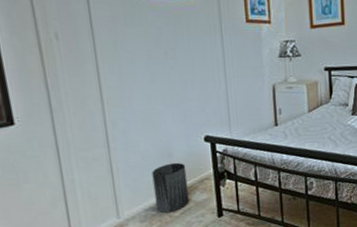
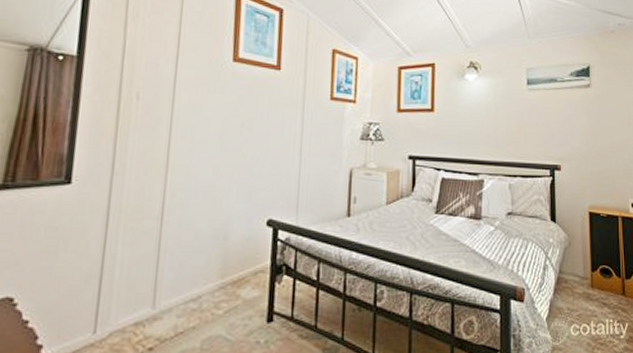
trash can: present [152,162,190,214] -> none [198,247,241,310]

